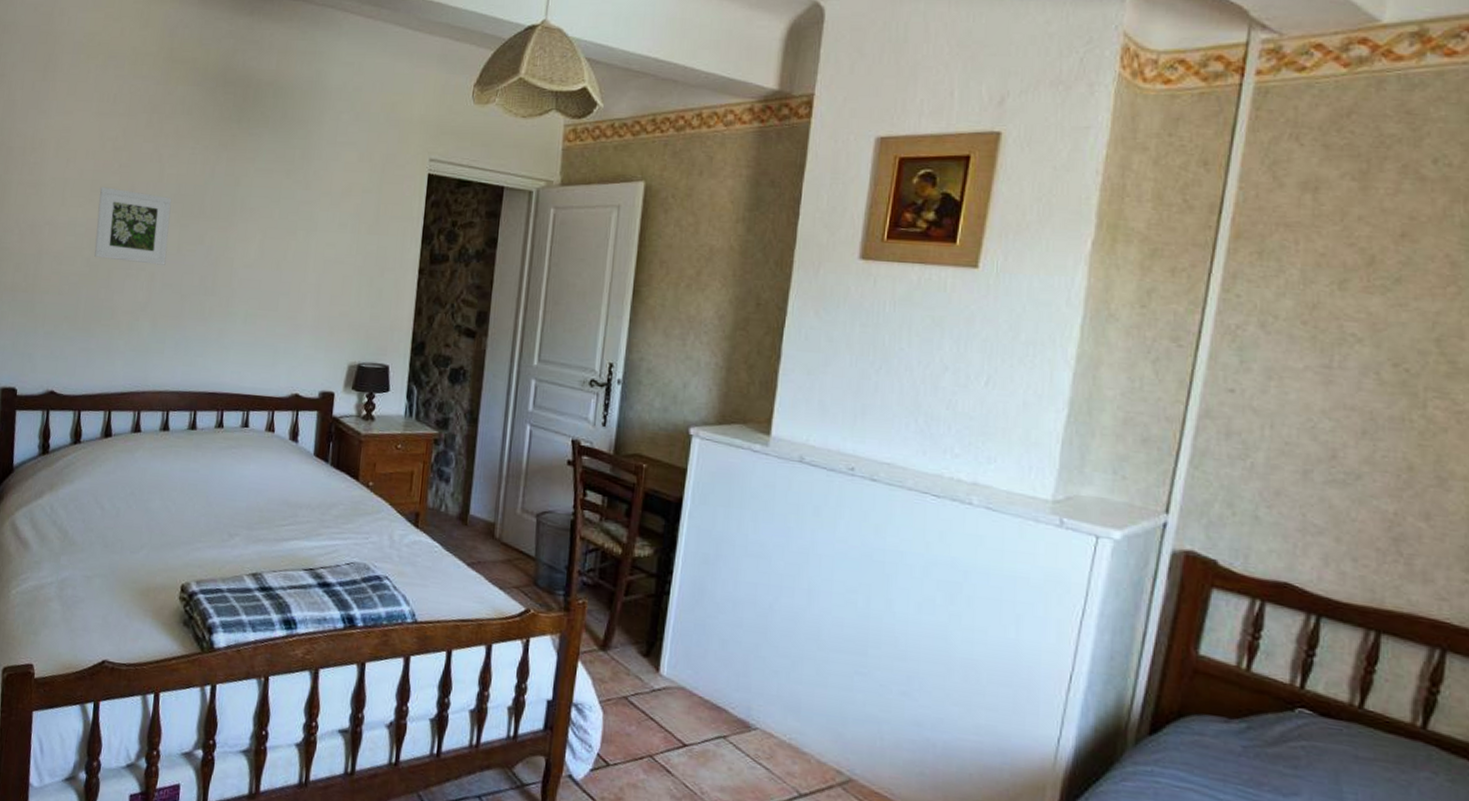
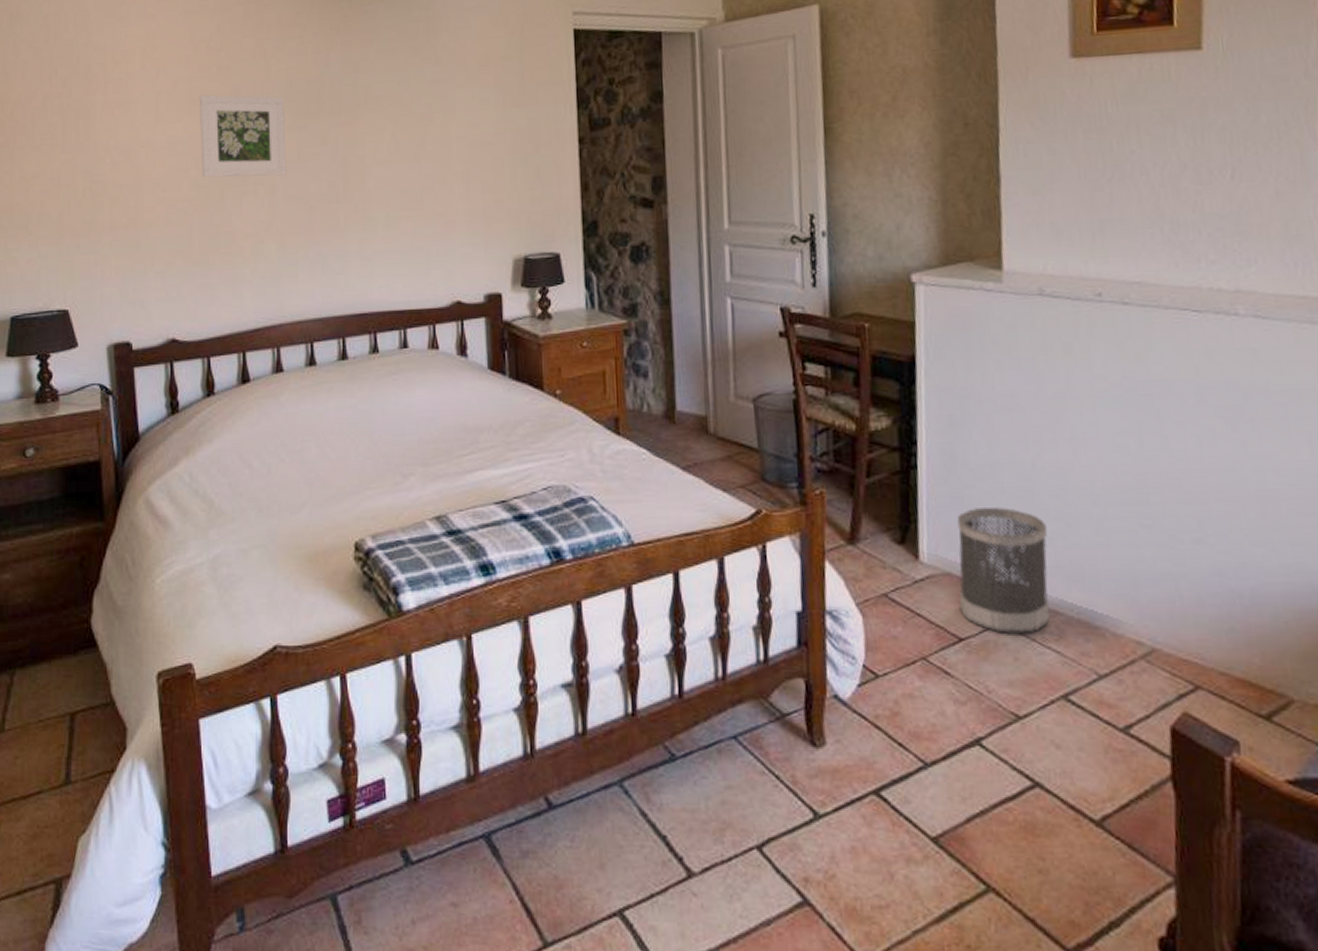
wastebasket: none [687,635,775,750] -> present [957,507,1050,633]

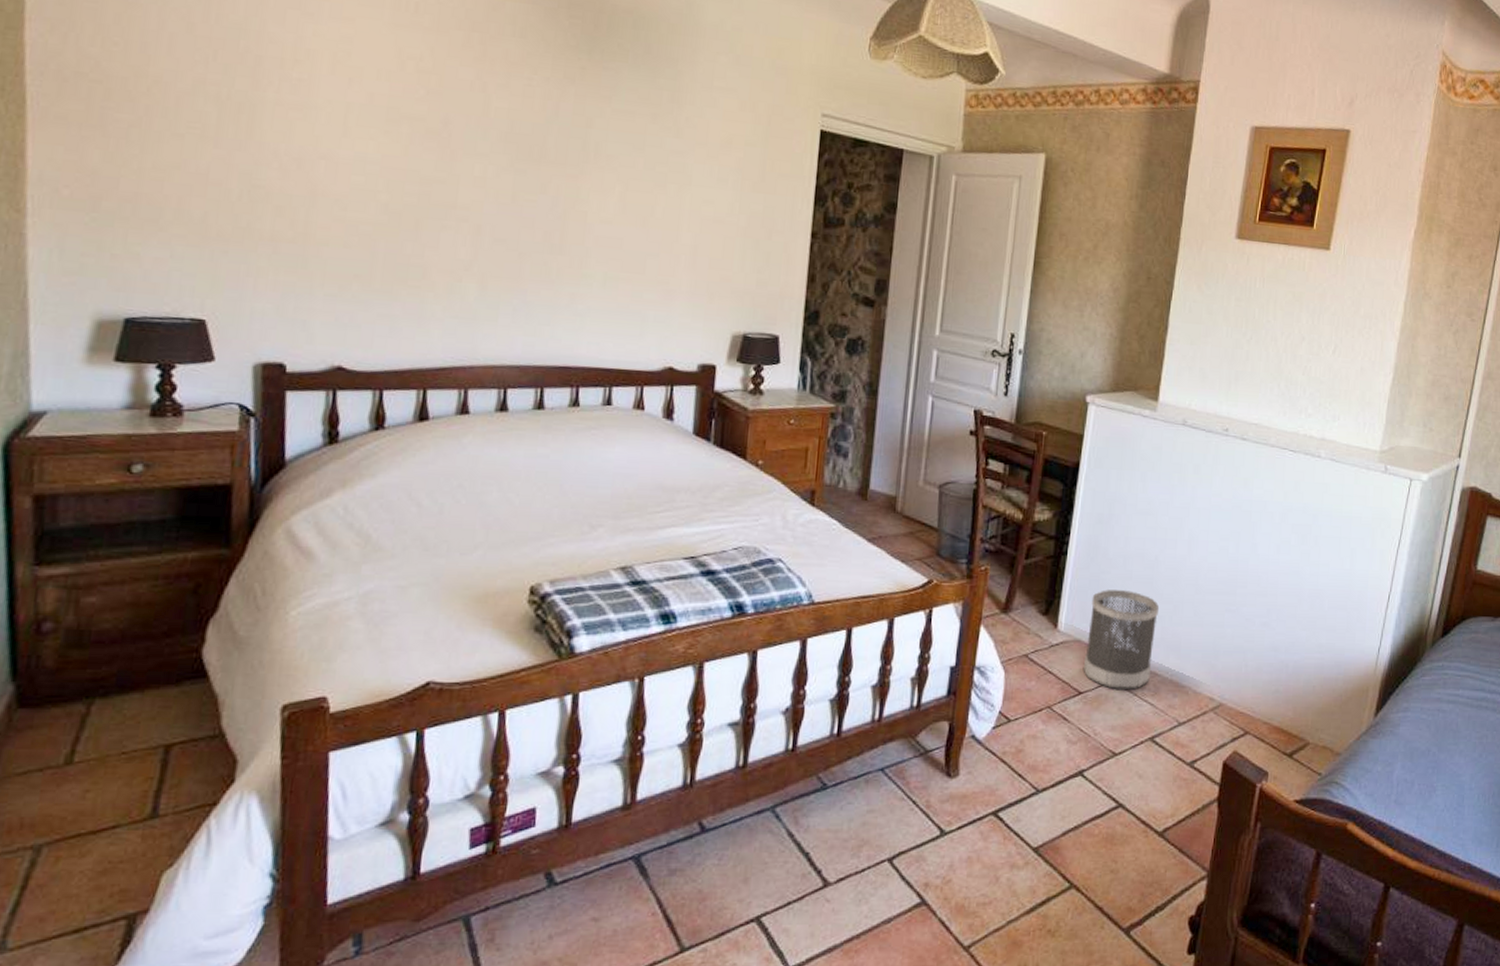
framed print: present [199,95,286,178] -> none [394,117,503,217]

